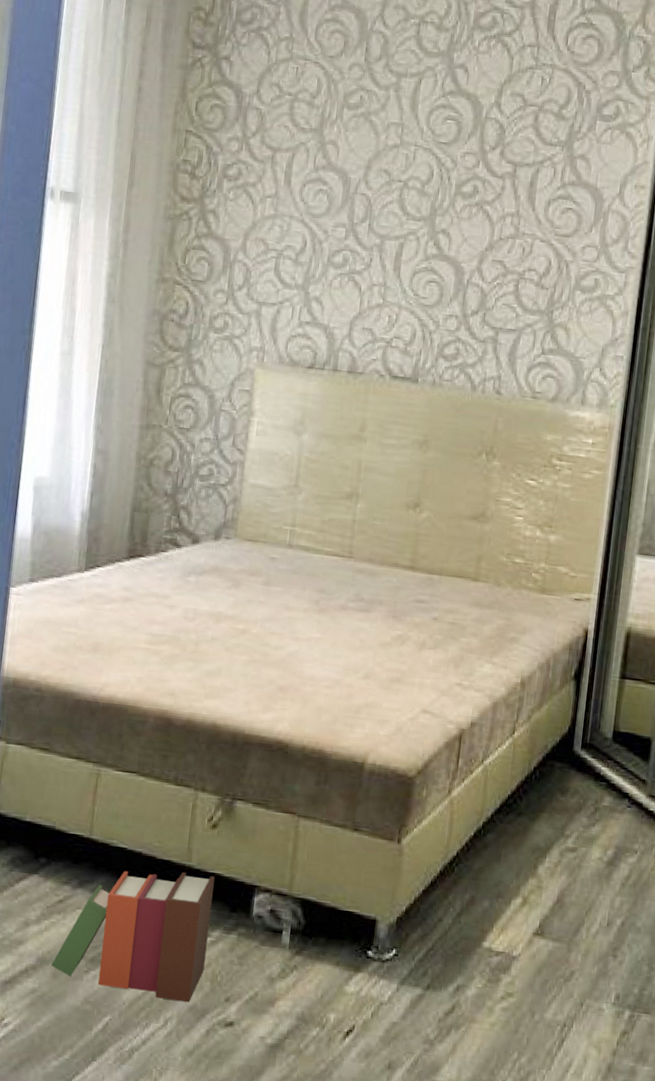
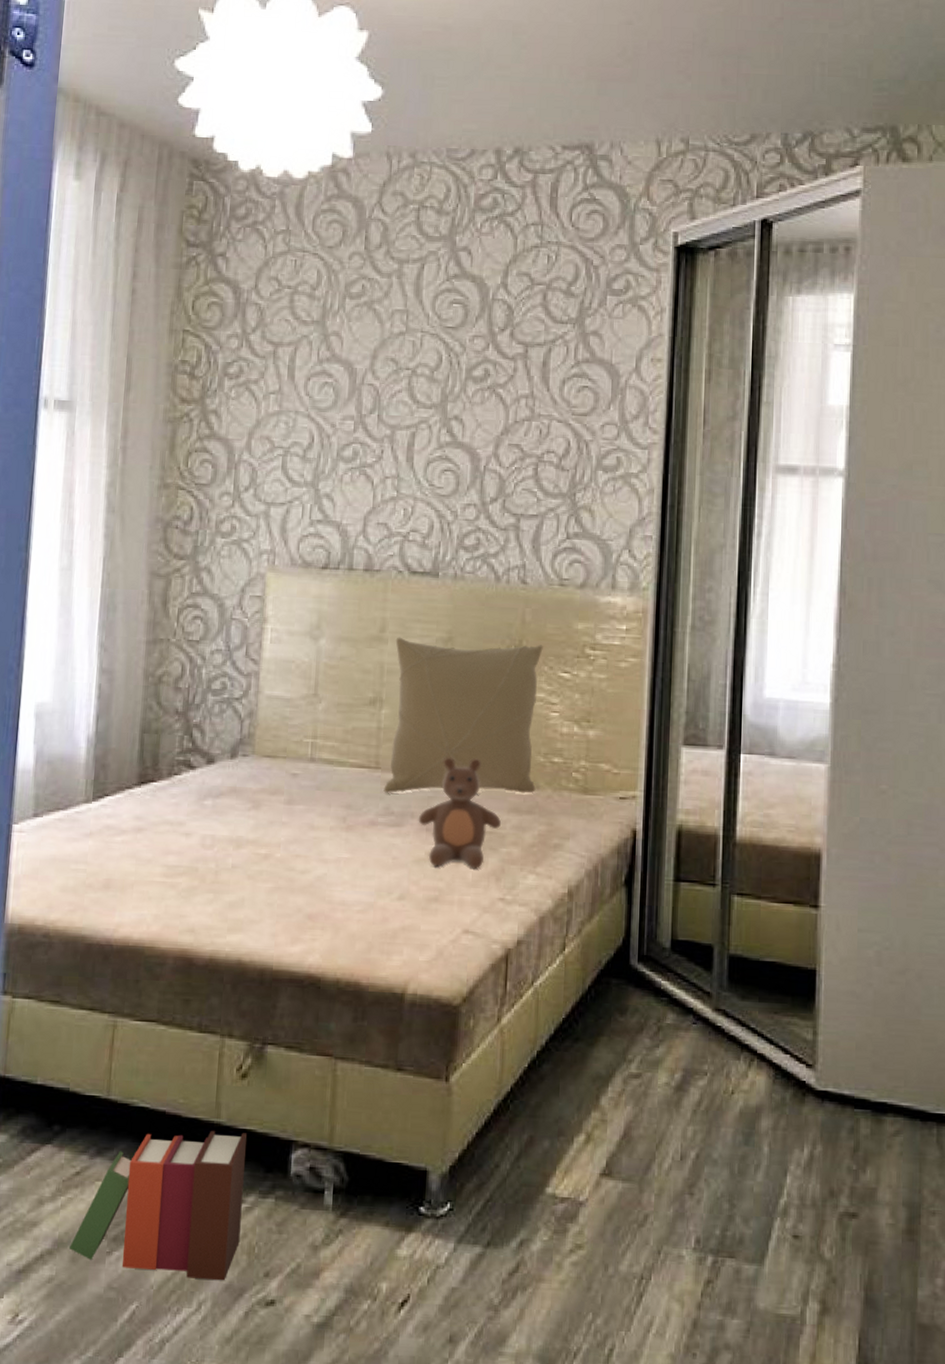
pillow: none [355,437,513,589] -> present [383,637,543,793]
teddy bear: none [385,551,463,655] -> present [418,757,502,869]

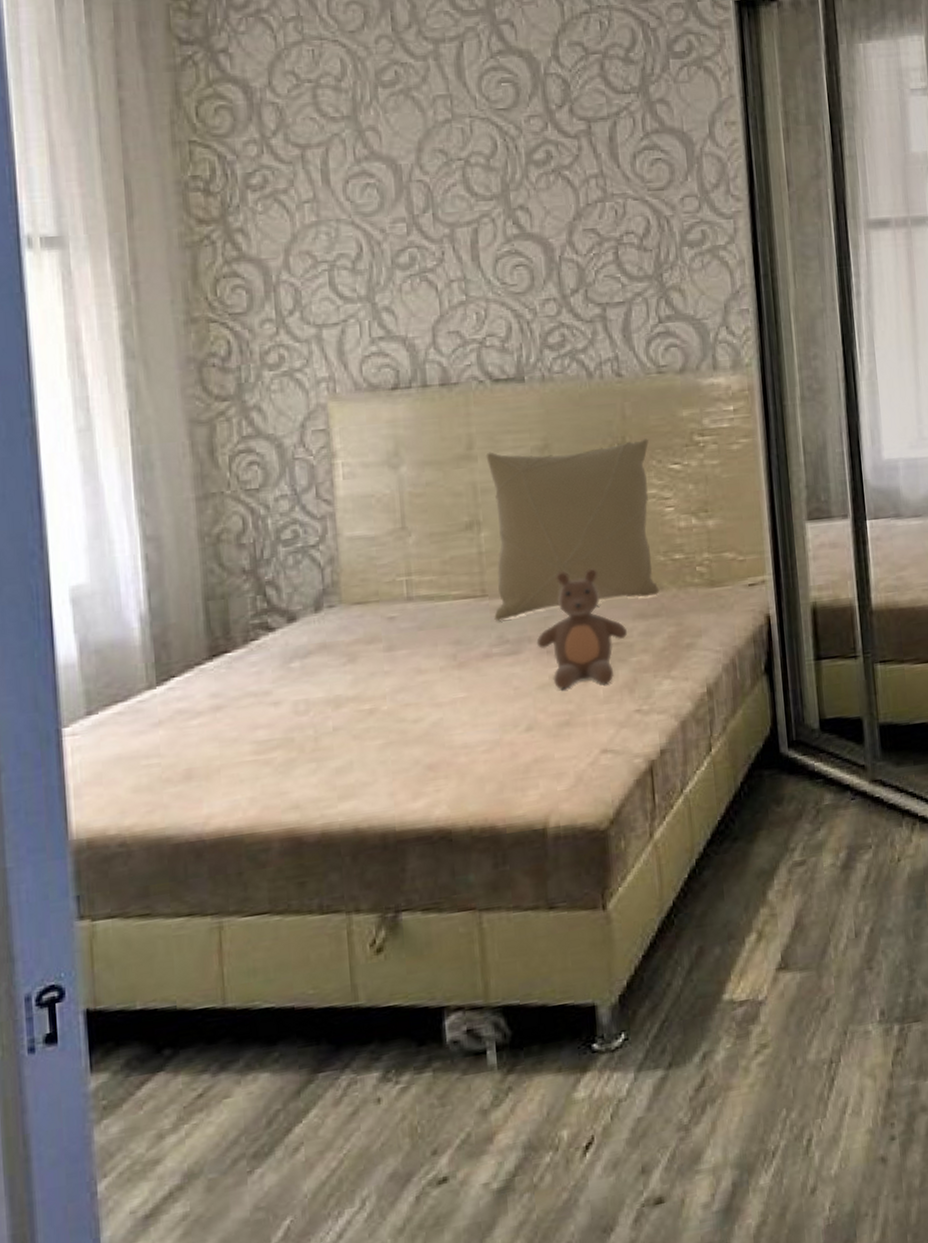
books: present [69,1131,248,1280] -> none [202,1010,399,1185]

